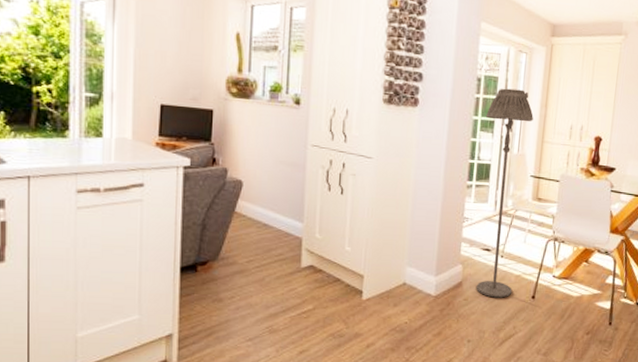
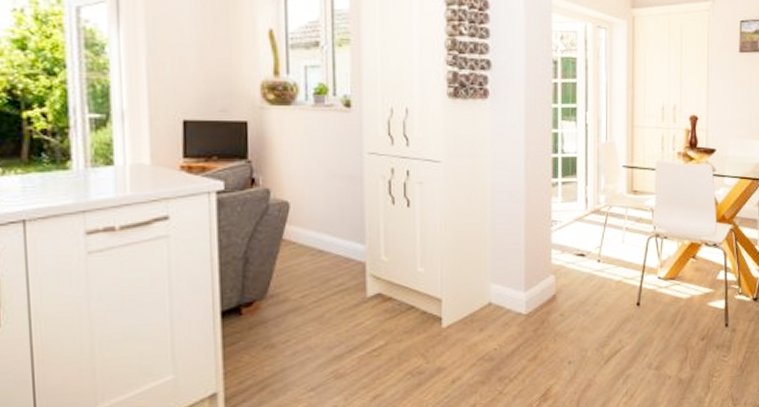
floor lamp: present [476,88,533,298] -> none [567,69,620,310]

